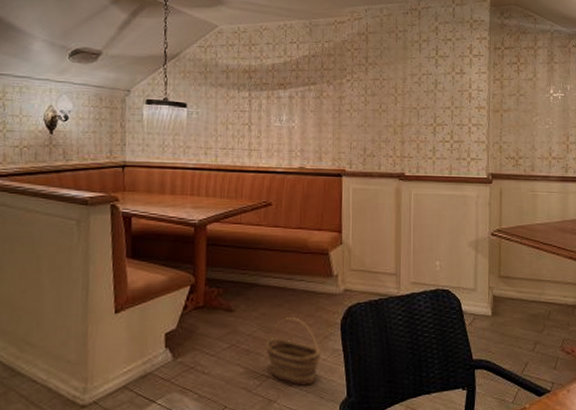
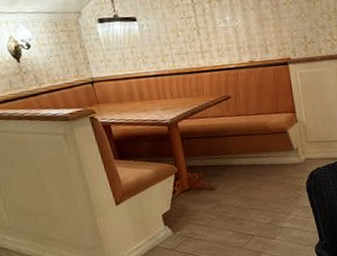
basket: present [267,317,321,386] -> none [247,187,294,238]

